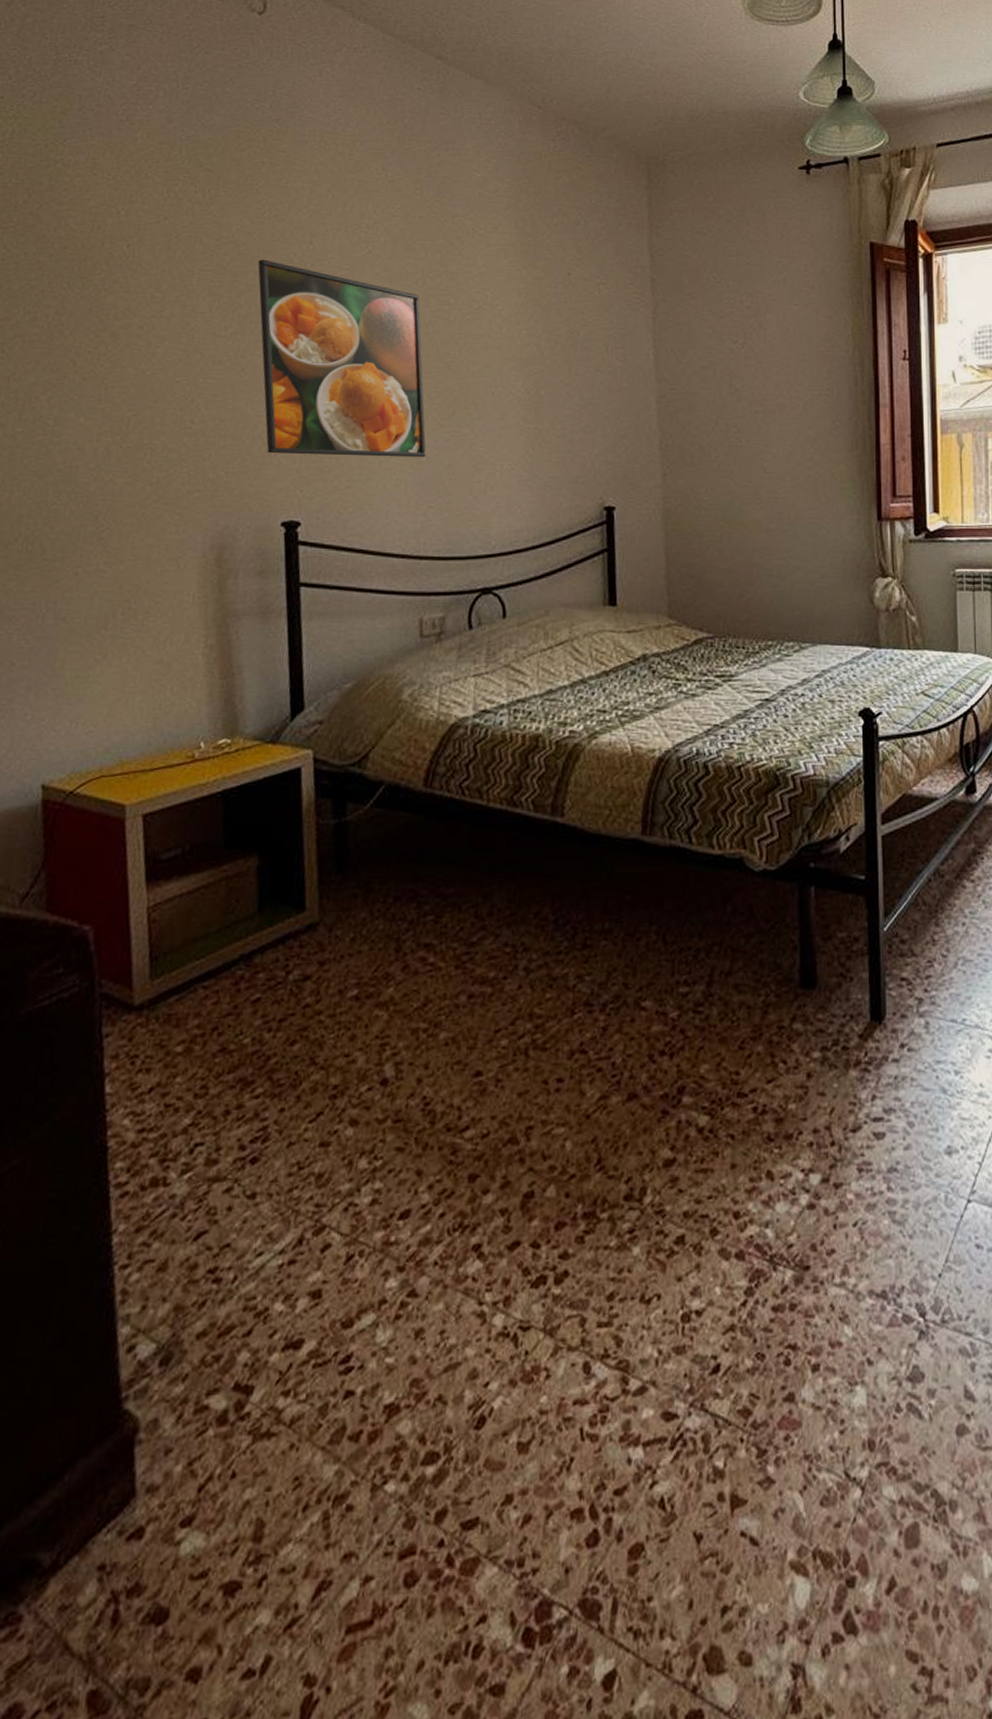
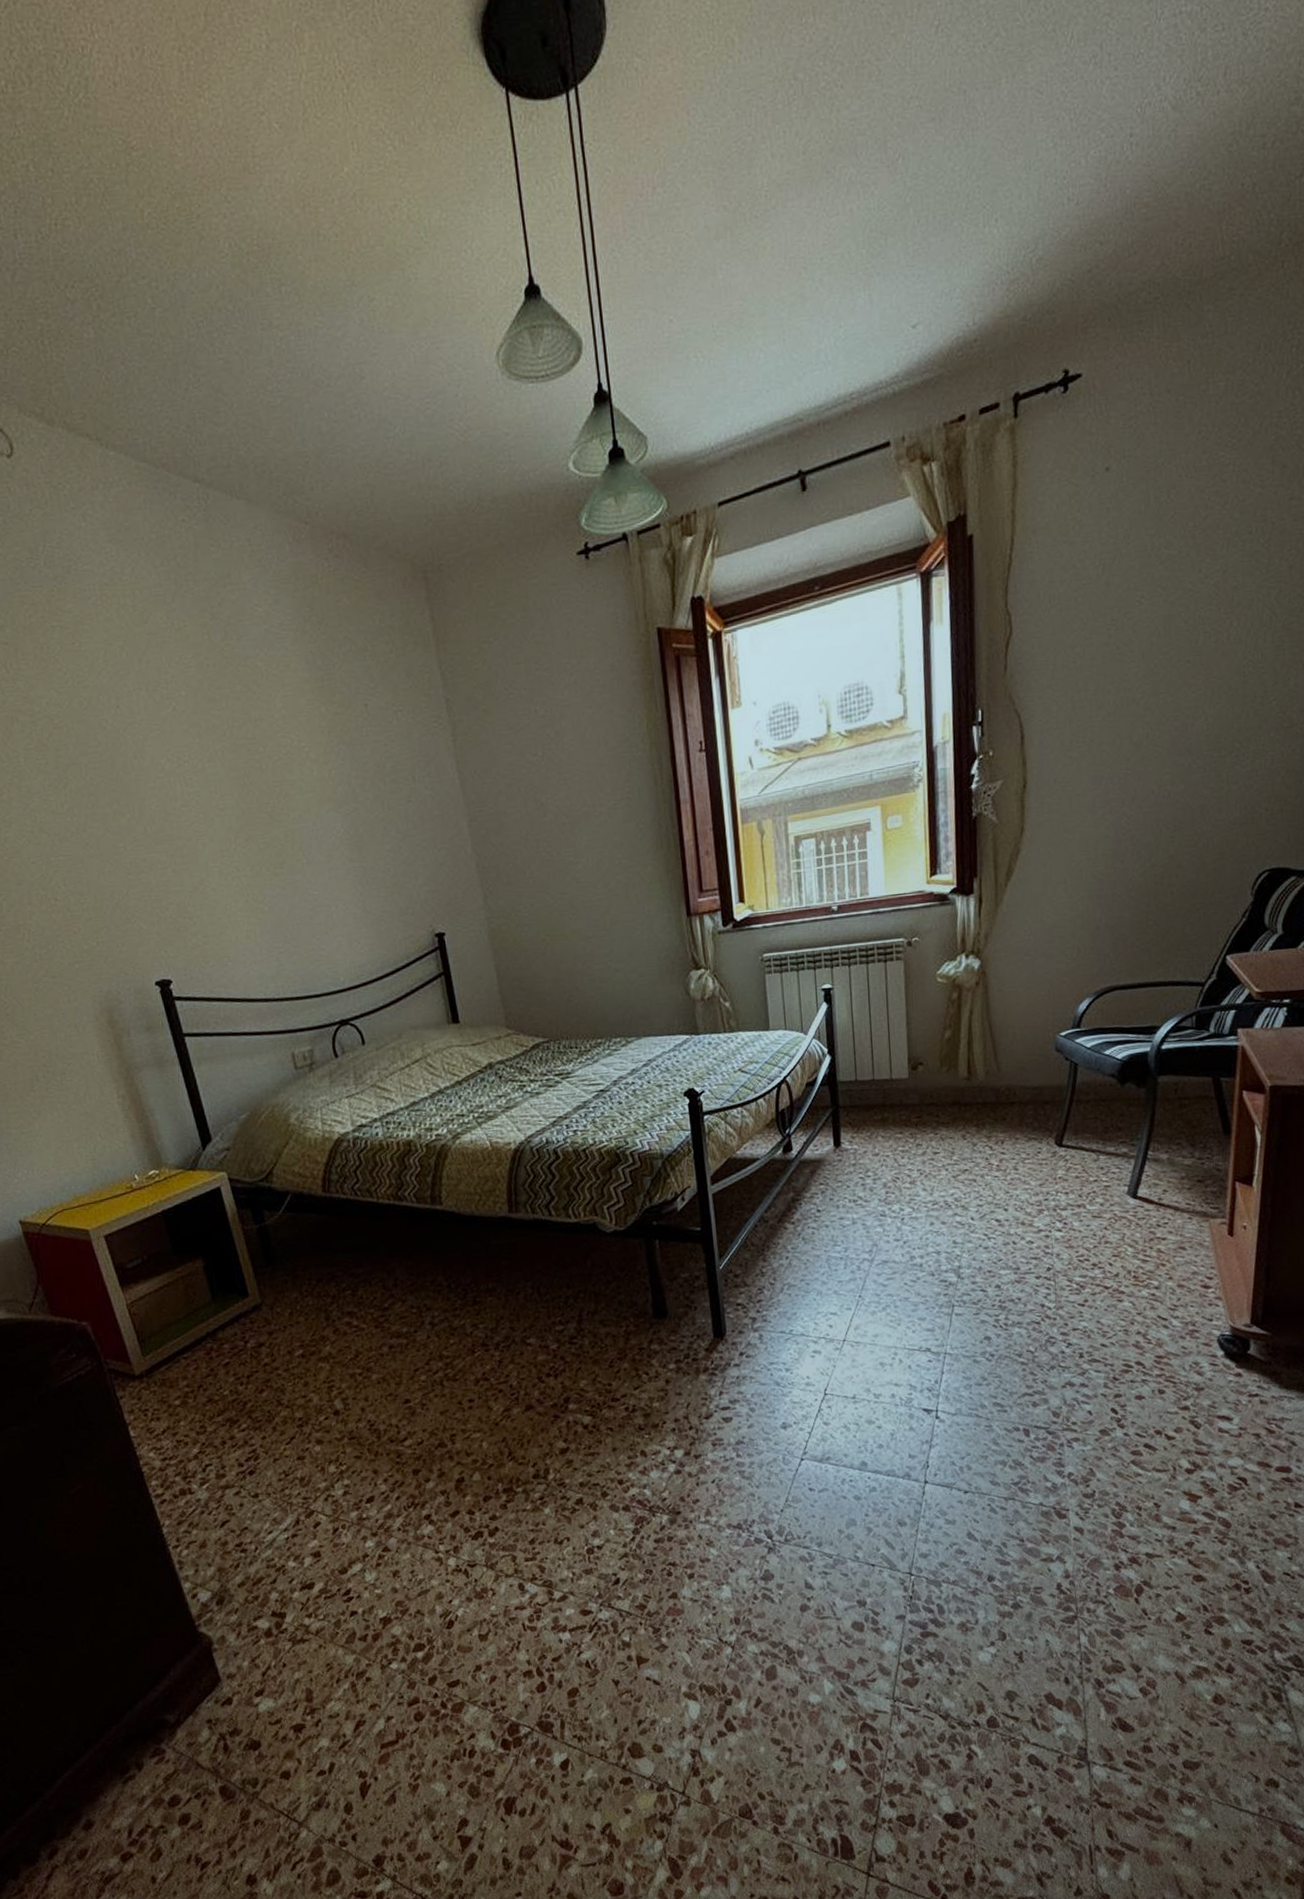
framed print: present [257,259,426,458] -> none [74,730,267,921]

